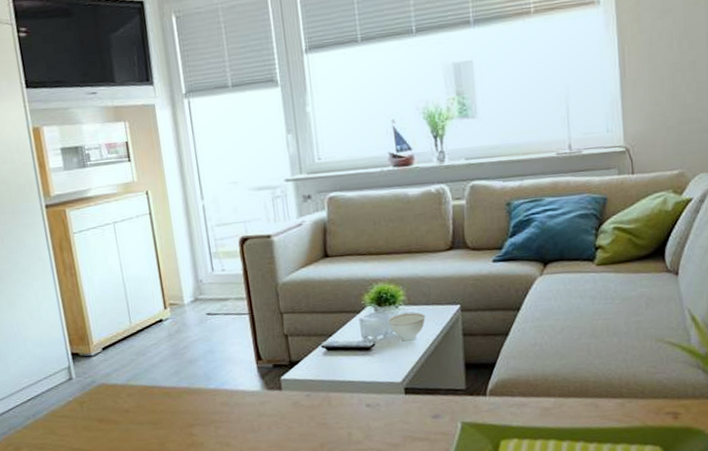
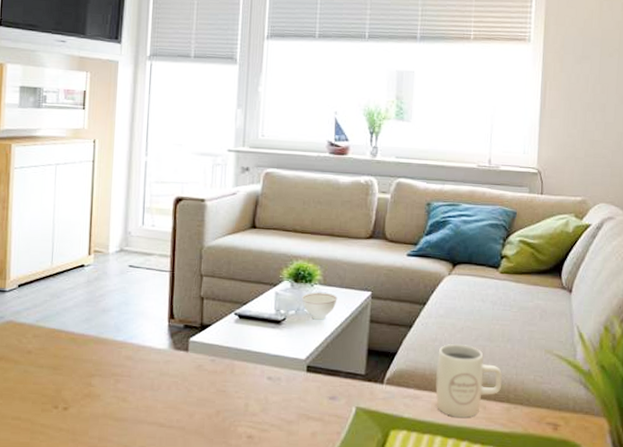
mug: none [539,345,612,419] -> present [435,344,502,418]

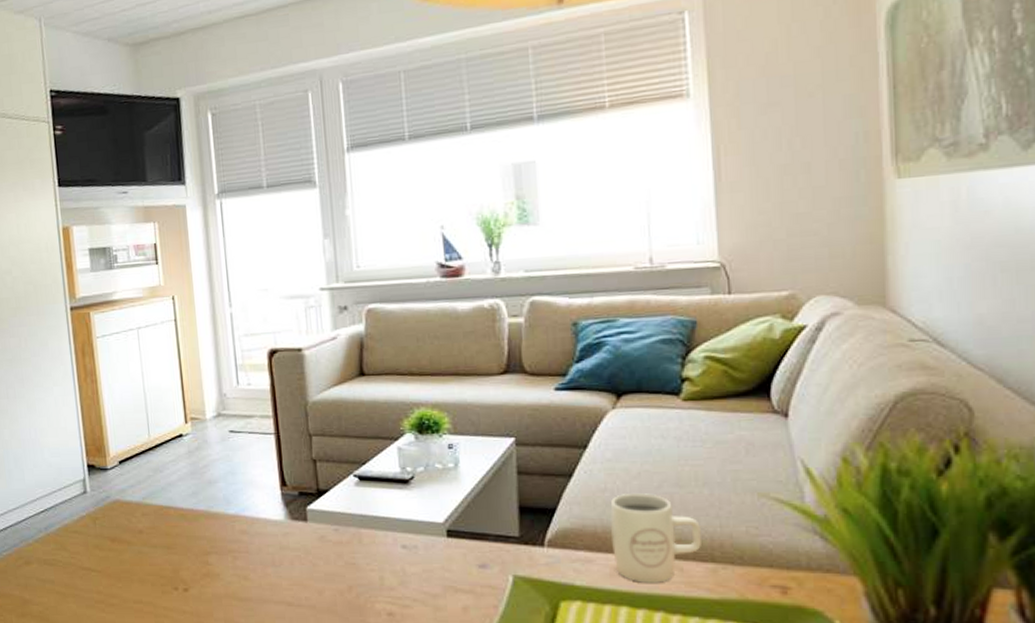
bowl: present [301,292,338,320] -> none [429,442,474,476]

